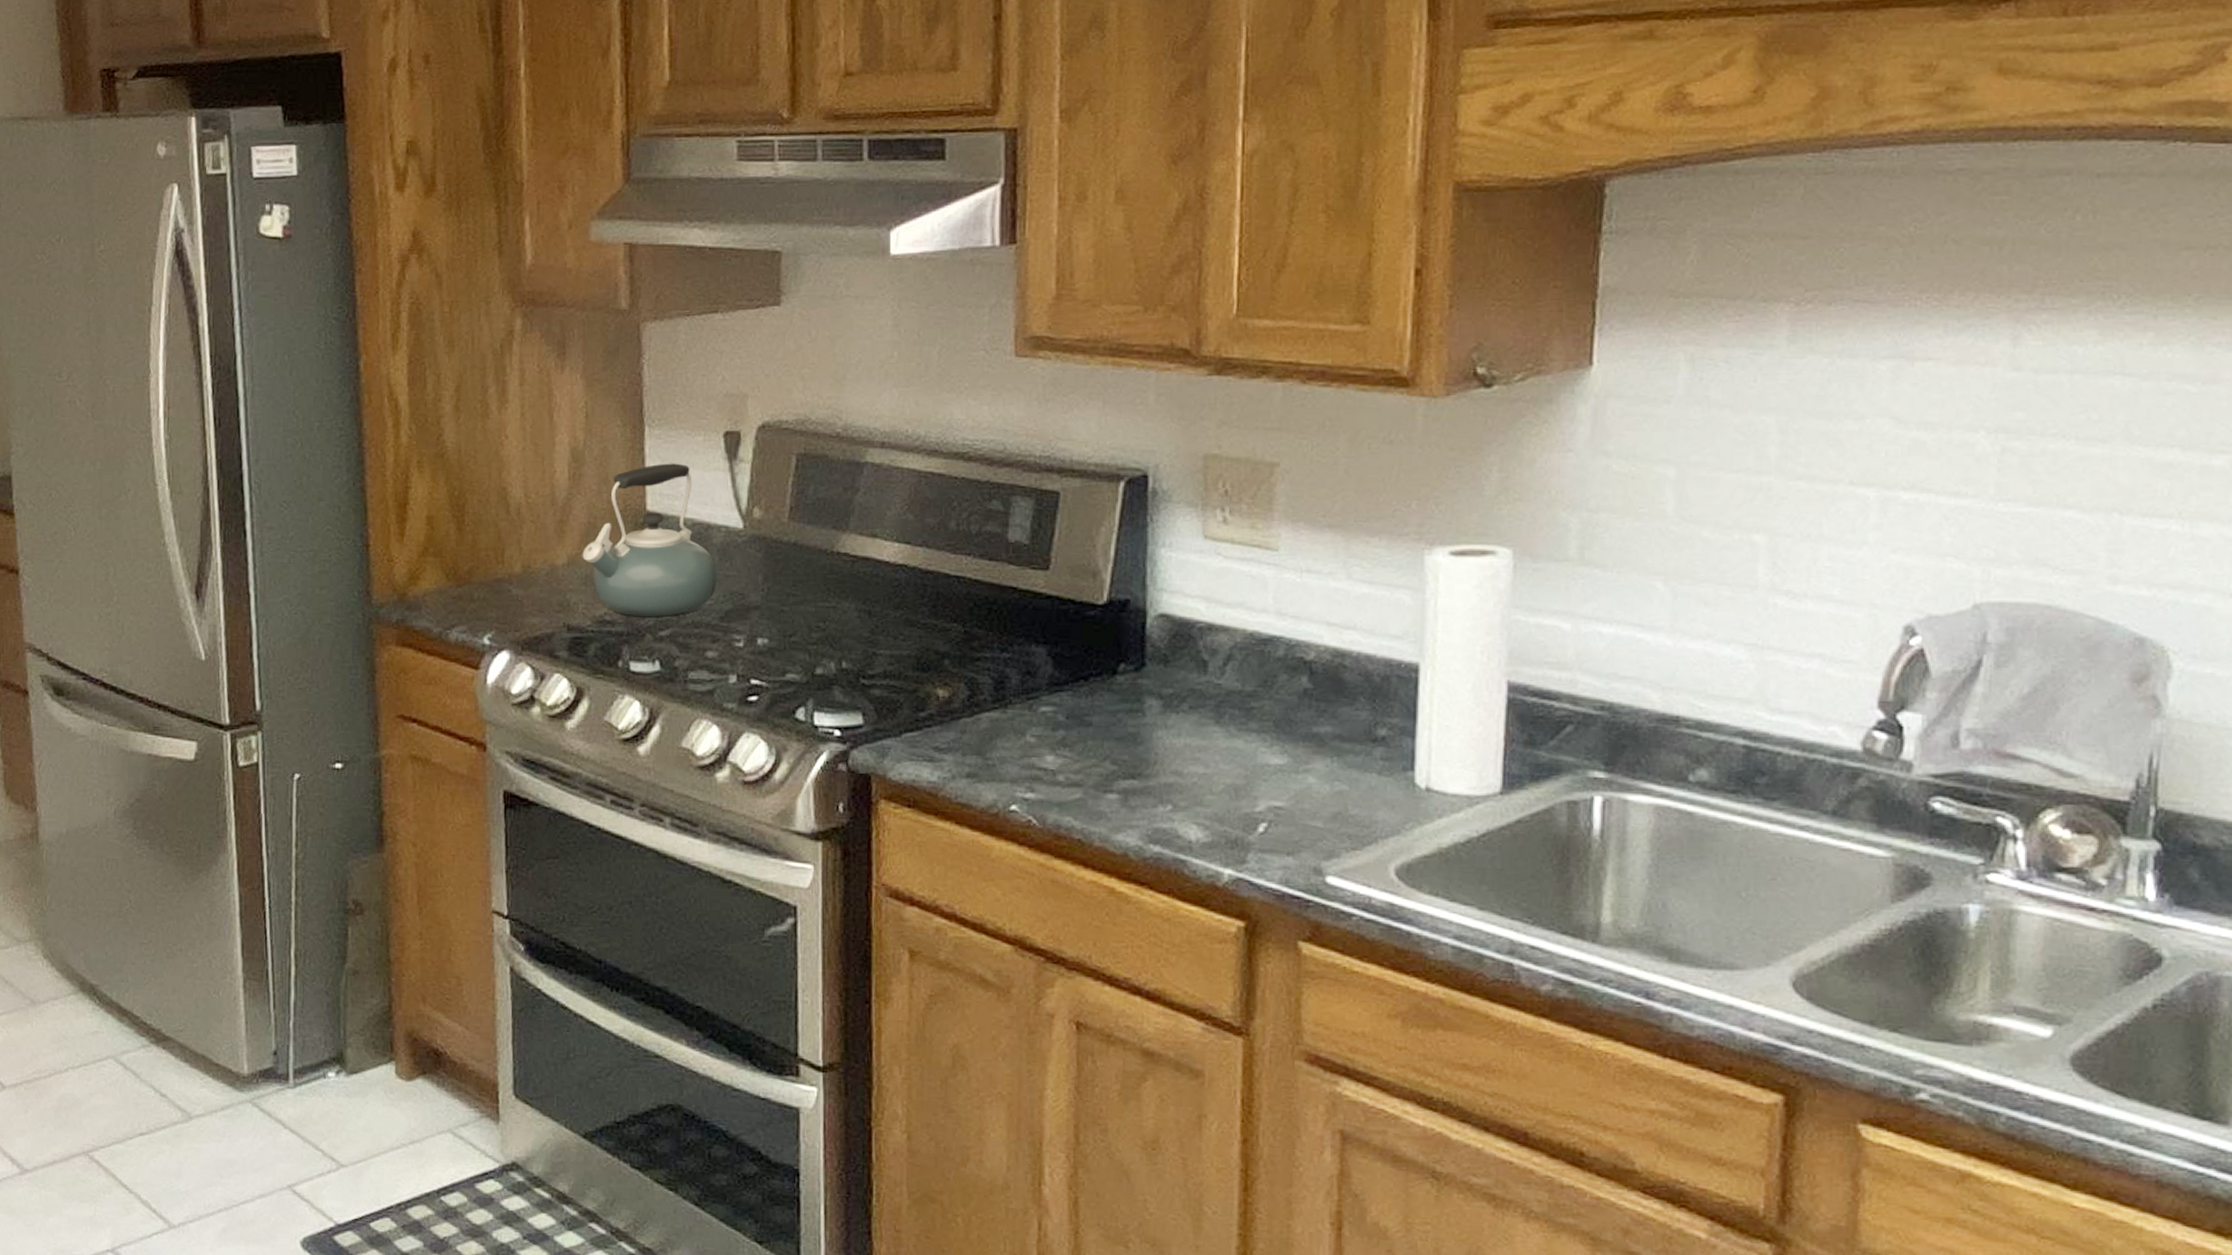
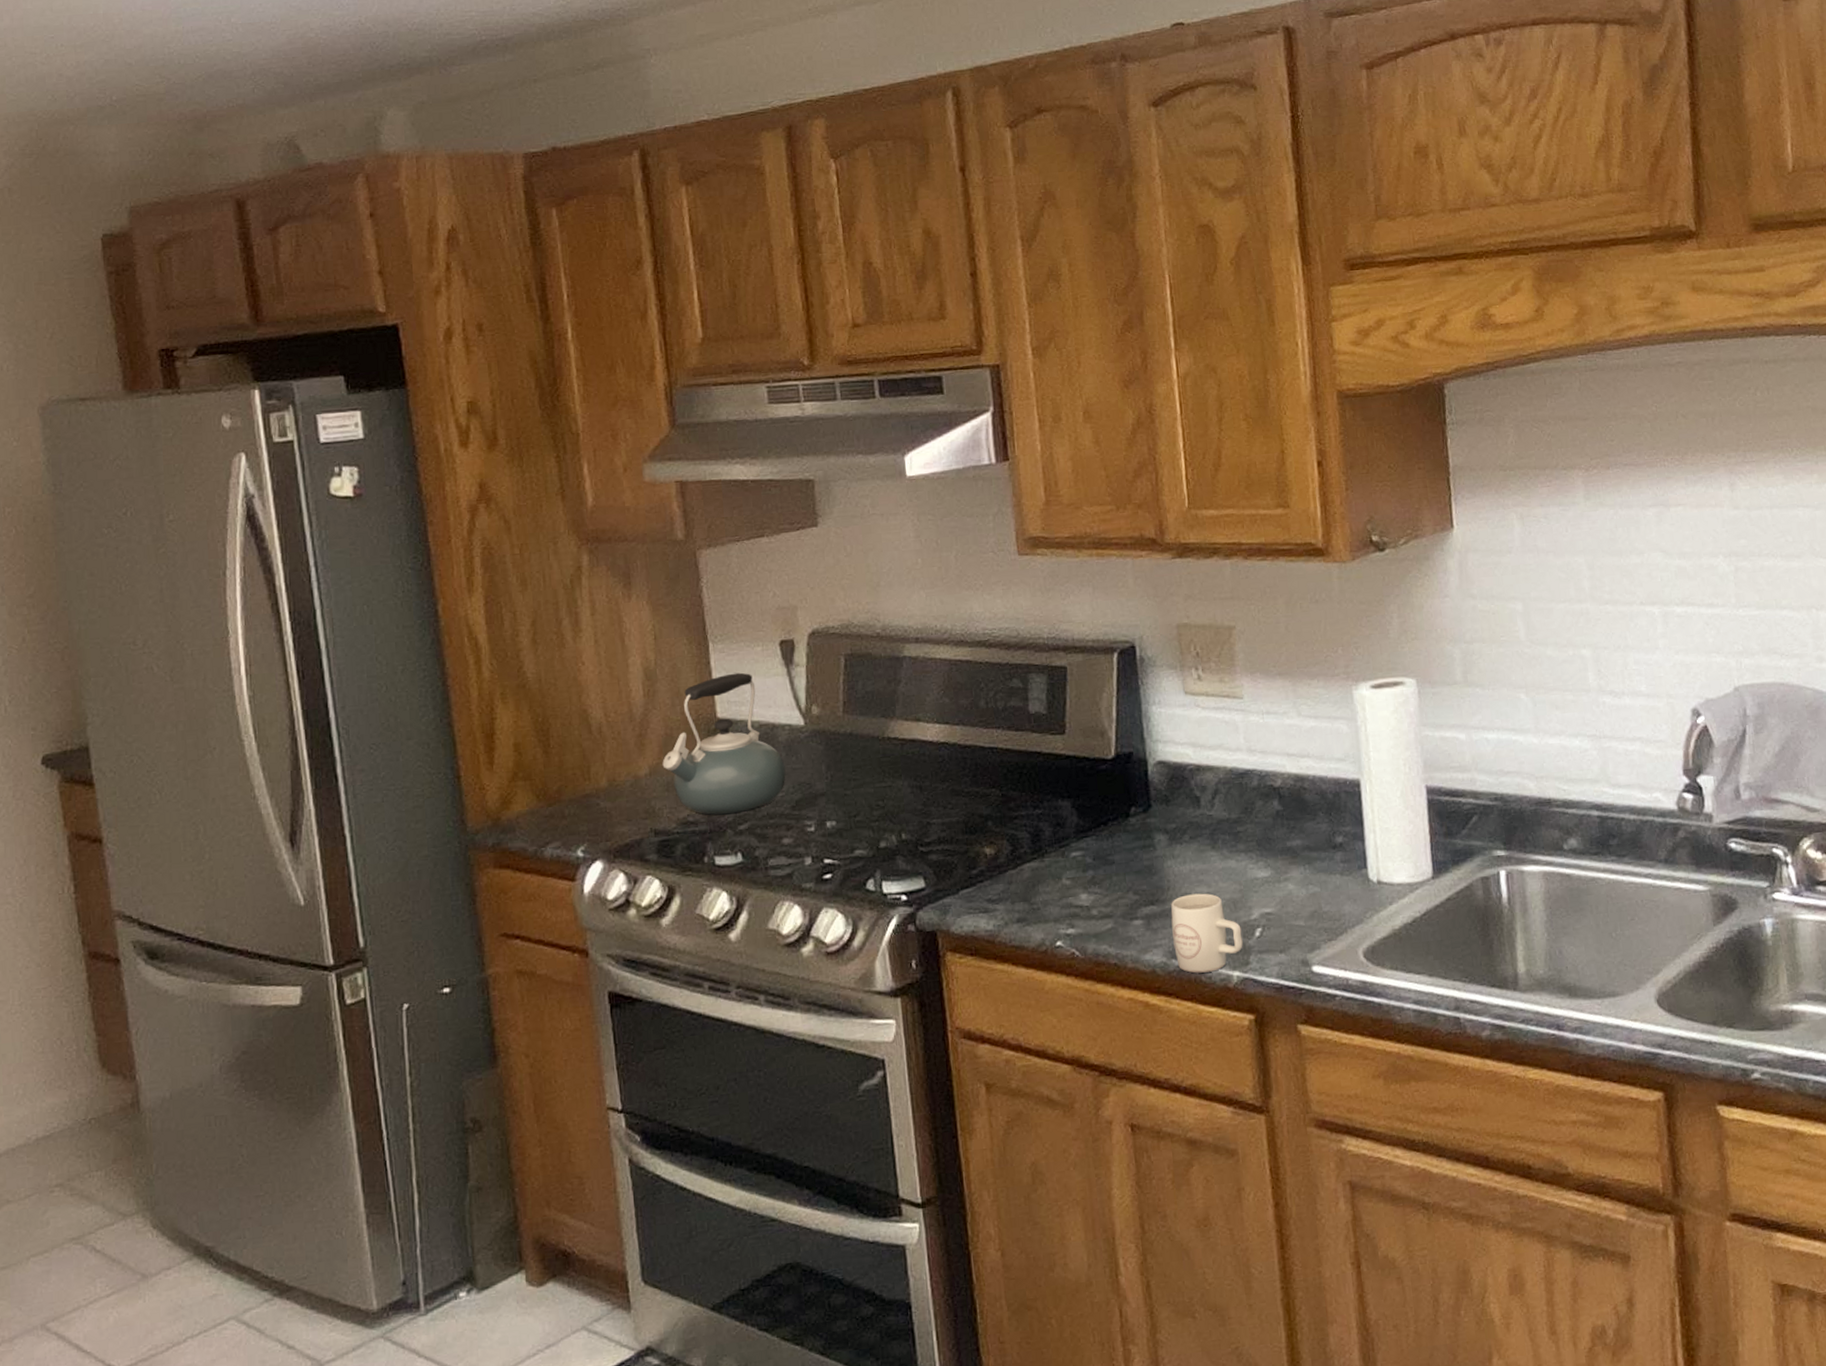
mug: none [1154,772,1241,865] -> present [1170,893,1243,974]

